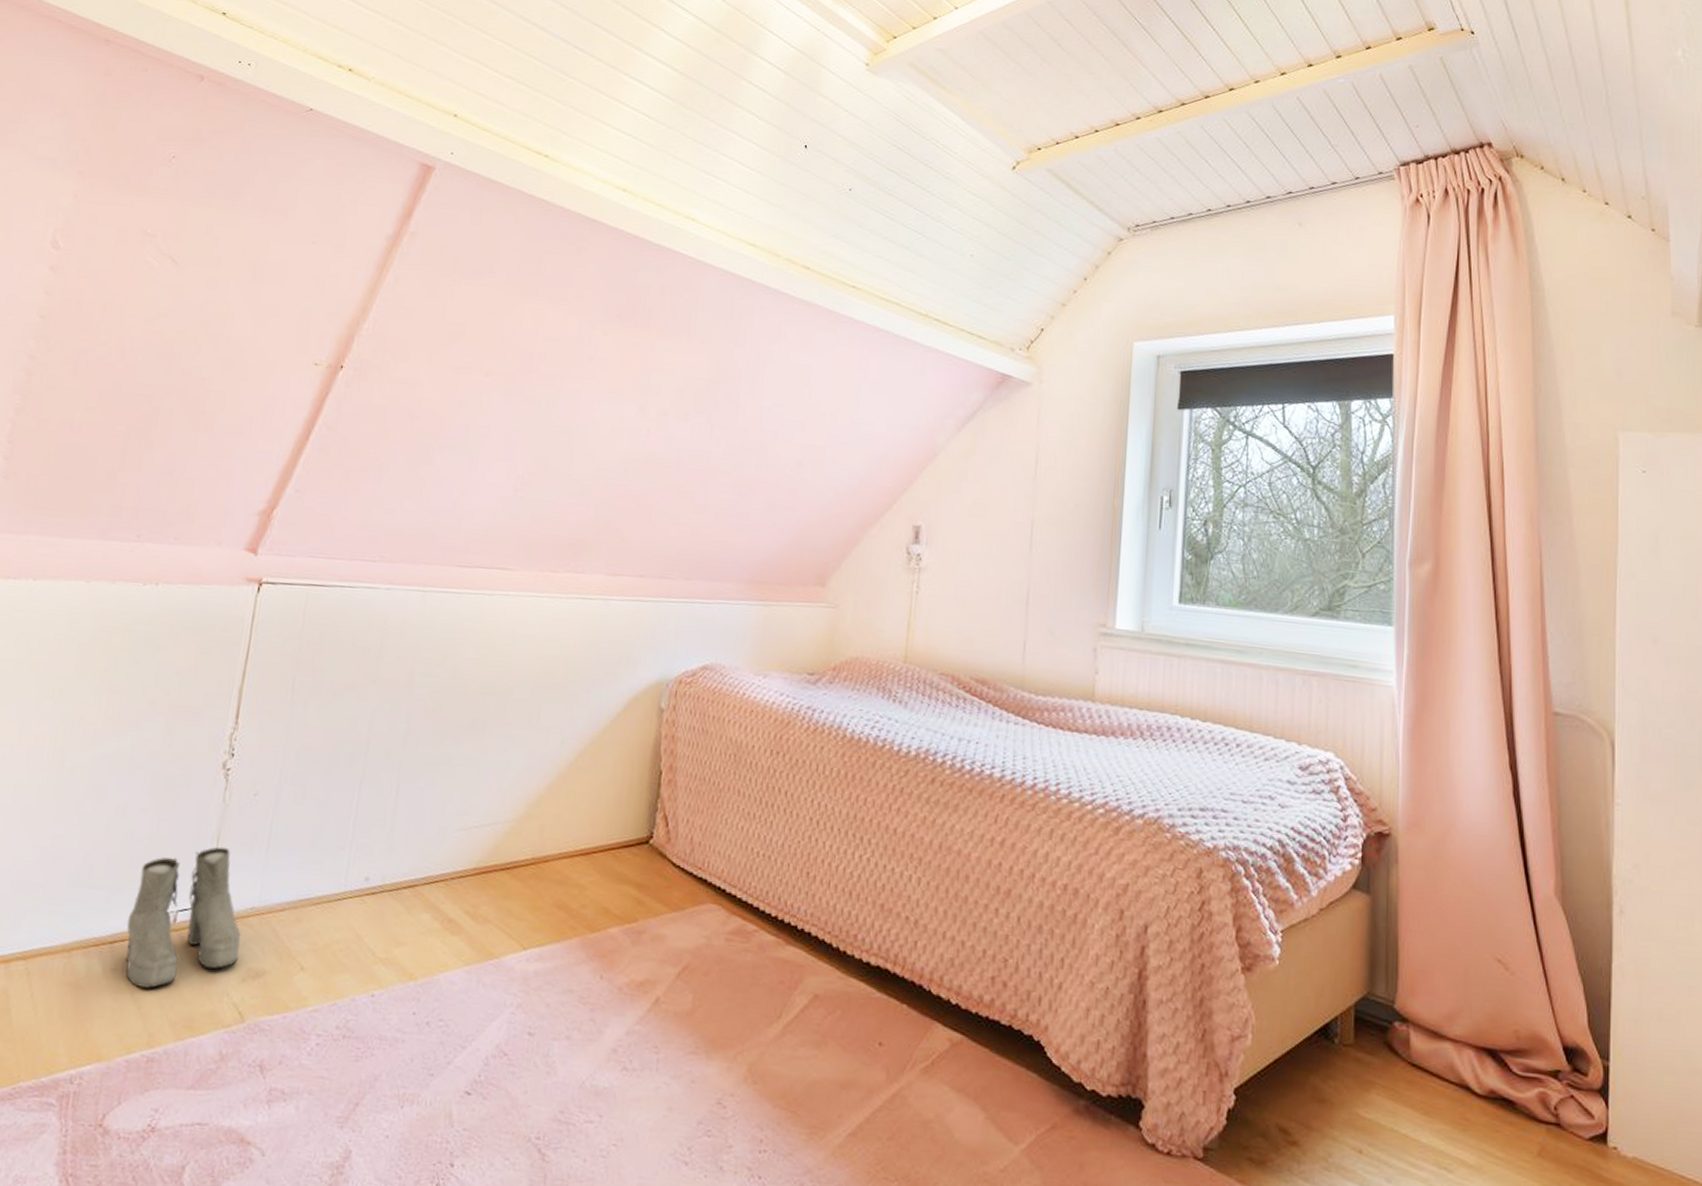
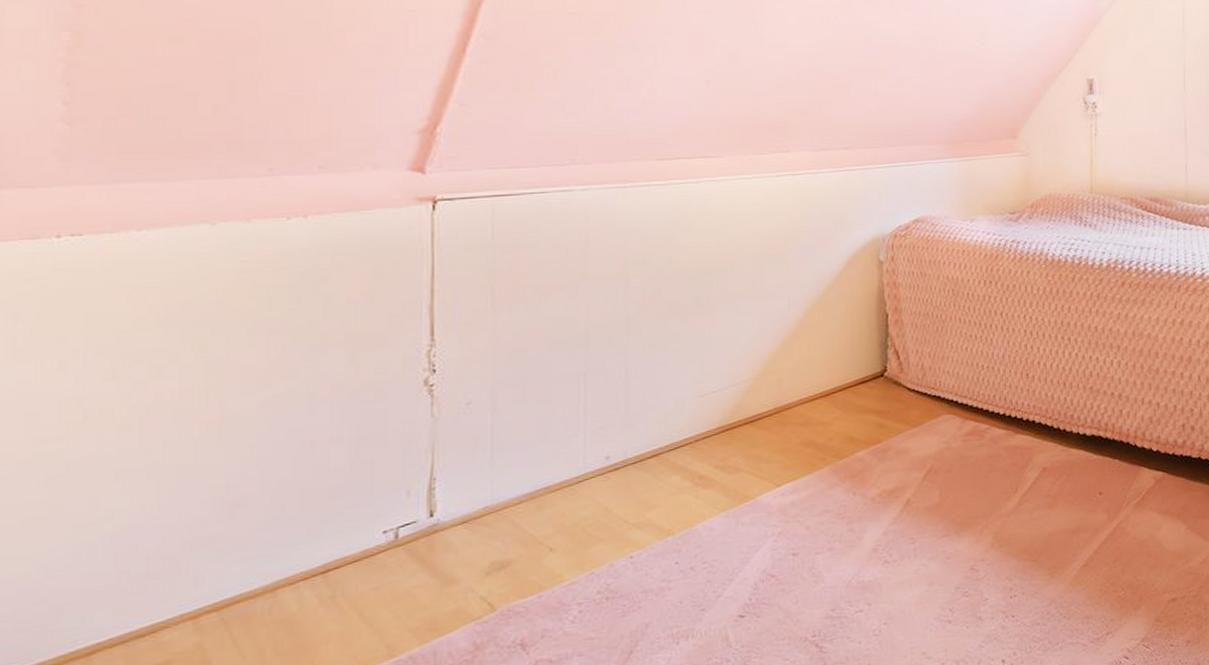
boots: present [125,846,241,989] -> none [339,458,478,607]

